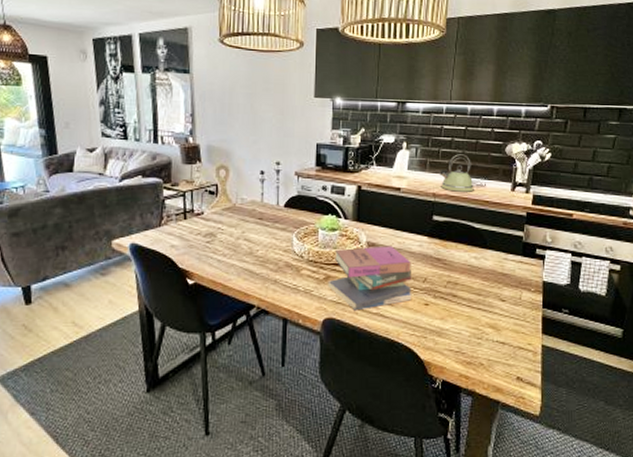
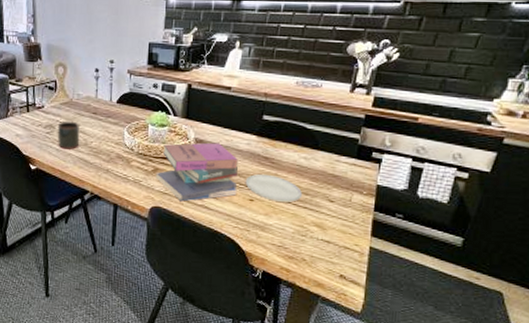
mug: none [218,228,245,259] -> present [57,120,80,149]
plate: none [419,276,476,304] -> present [245,173,303,202]
kettle: present [440,154,474,192] -> none [273,53,309,93]

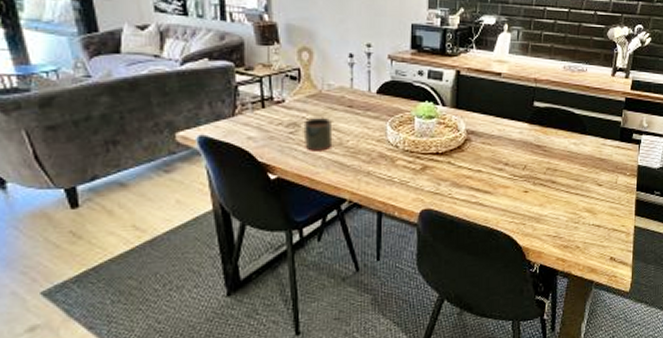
books: present [155,142,239,202] -> none [425,133,512,201]
plate: present [245,173,303,202] -> none [519,163,574,190]

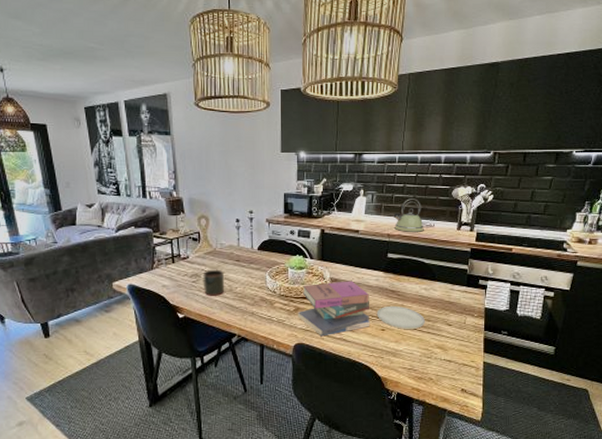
books: none [425,133,512,201] -> present [297,281,371,337]
plate: none [519,163,574,190] -> present [376,305,426,329]
kettle: none [541,37,575,77] -> present [393,198,424,232]

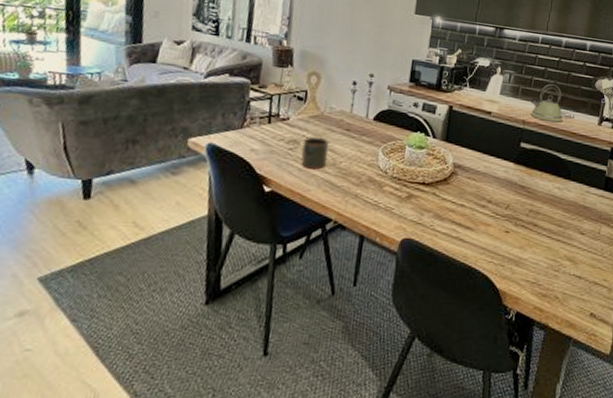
books: present [297,281,371,337] -> none [409,168,495,233]
plate: present [376,305,426,329] -> none [501,203,557,235]

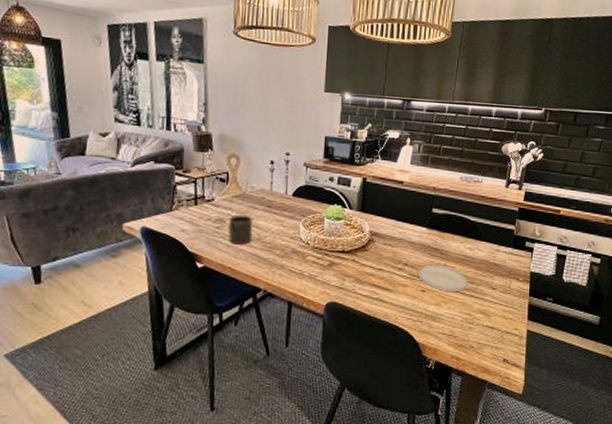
plate: none [501,203,557,235] -> present [417,264,469,291]
kettle: present [531,84,563,123] -> none [440,151,472,187]

